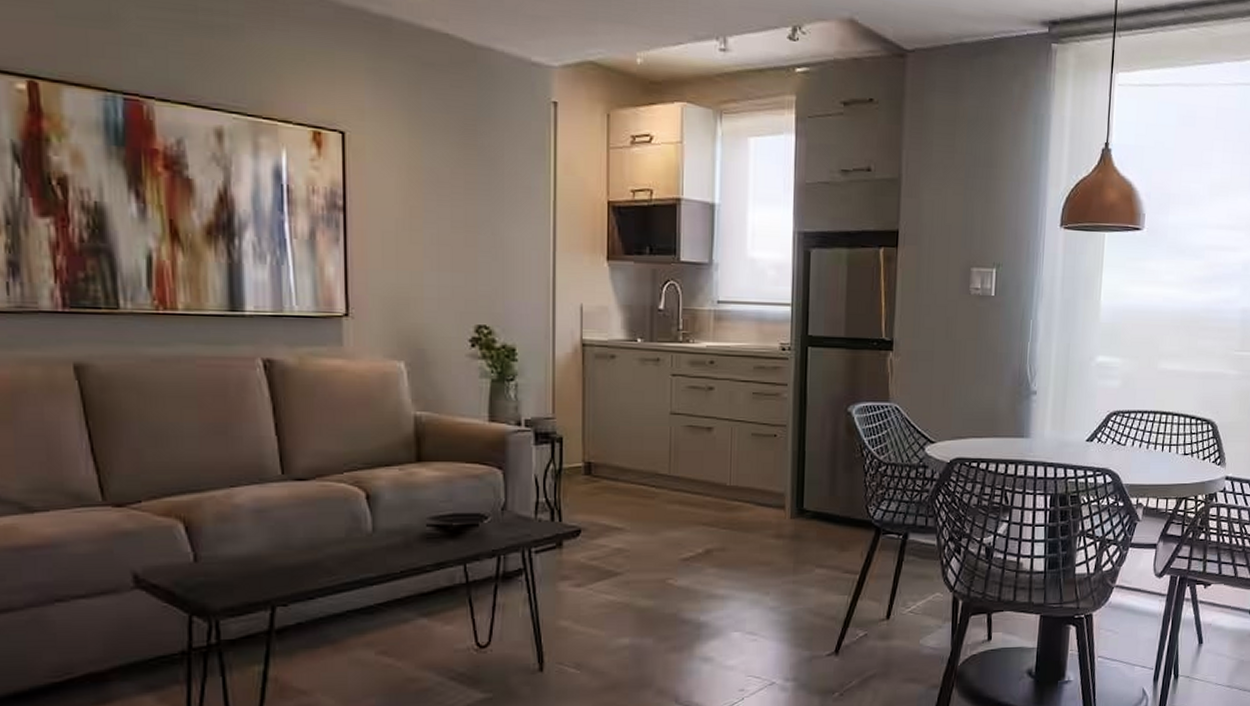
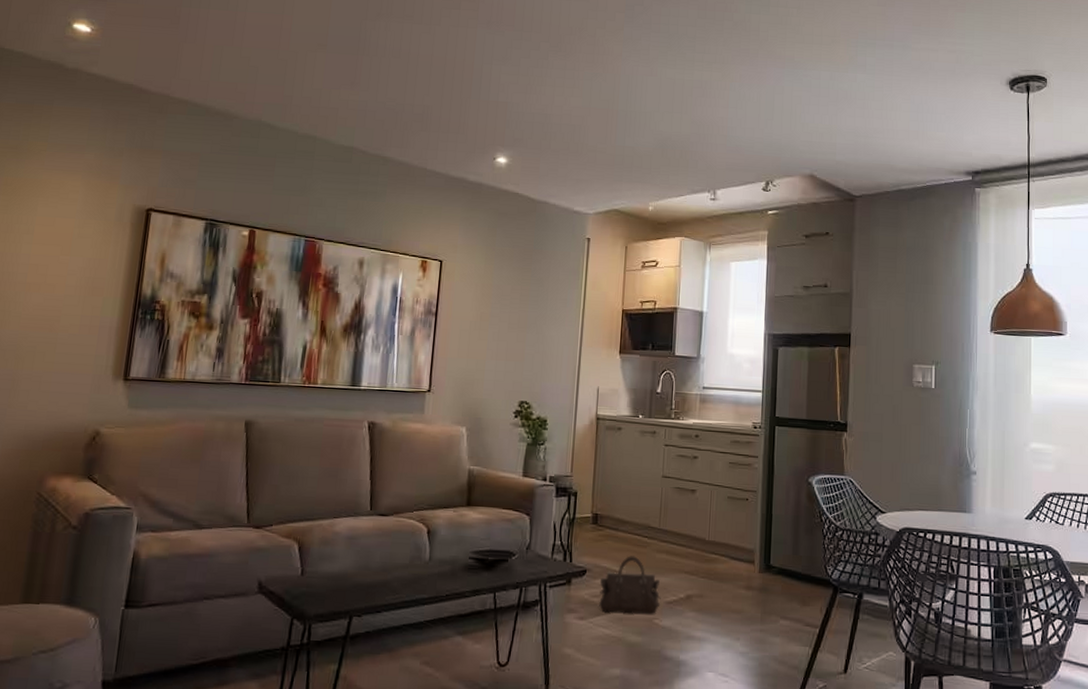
shoulder bag: none [598,509,675,577] -> present [599,556,661,614]

